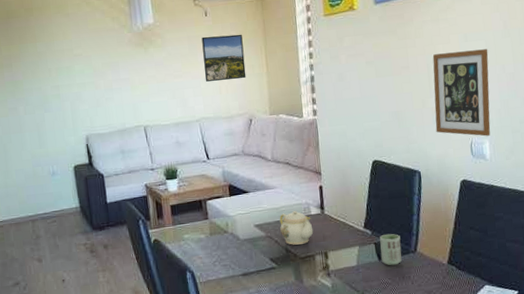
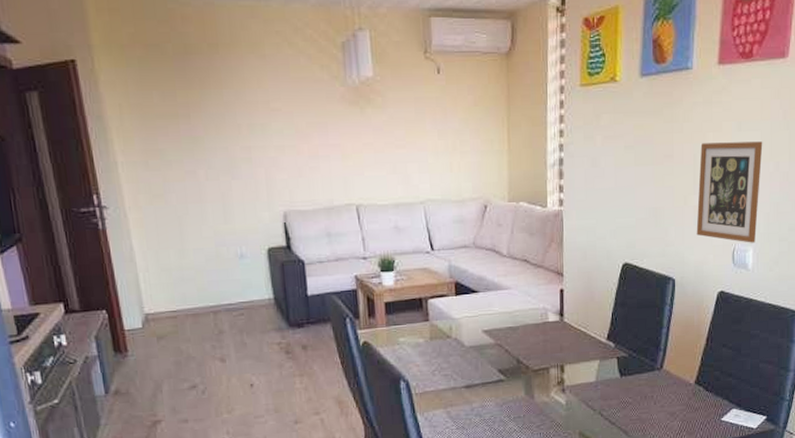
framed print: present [201,34,246,82] -> none [432,99,483,156]
teapot: present [279,211,314,245] -> none [512,316,550,356]
cup: present [380,233,402,266] -> none [622,347,646,384]

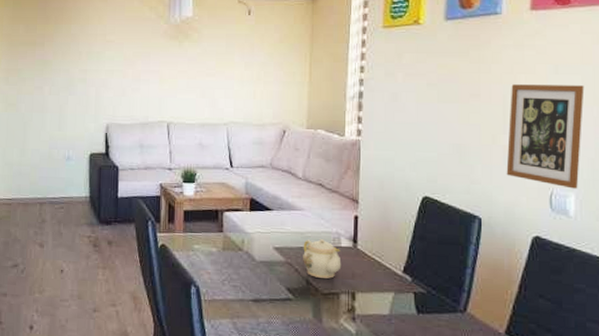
teapot: none [512,316,550,356] -> present [303,239,342,279]

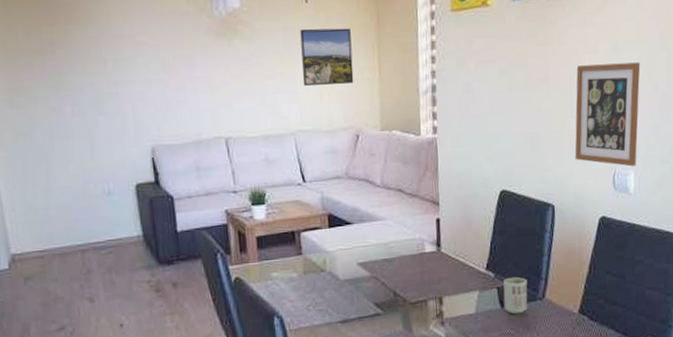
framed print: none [239,36,286,86] -> present [300,28,354,86]
teapot: present [303,239,342,279] -> none [387,247,427,288]
cup: none [420,284,447,324] -> present [503,277,528,314]

